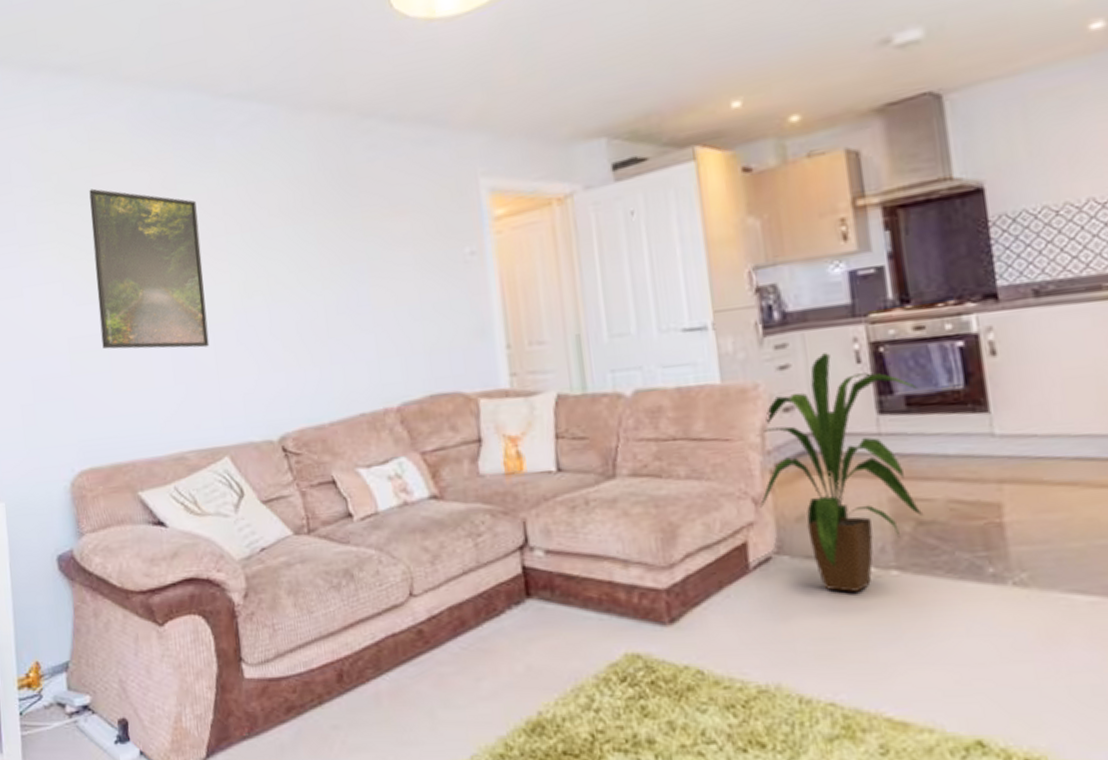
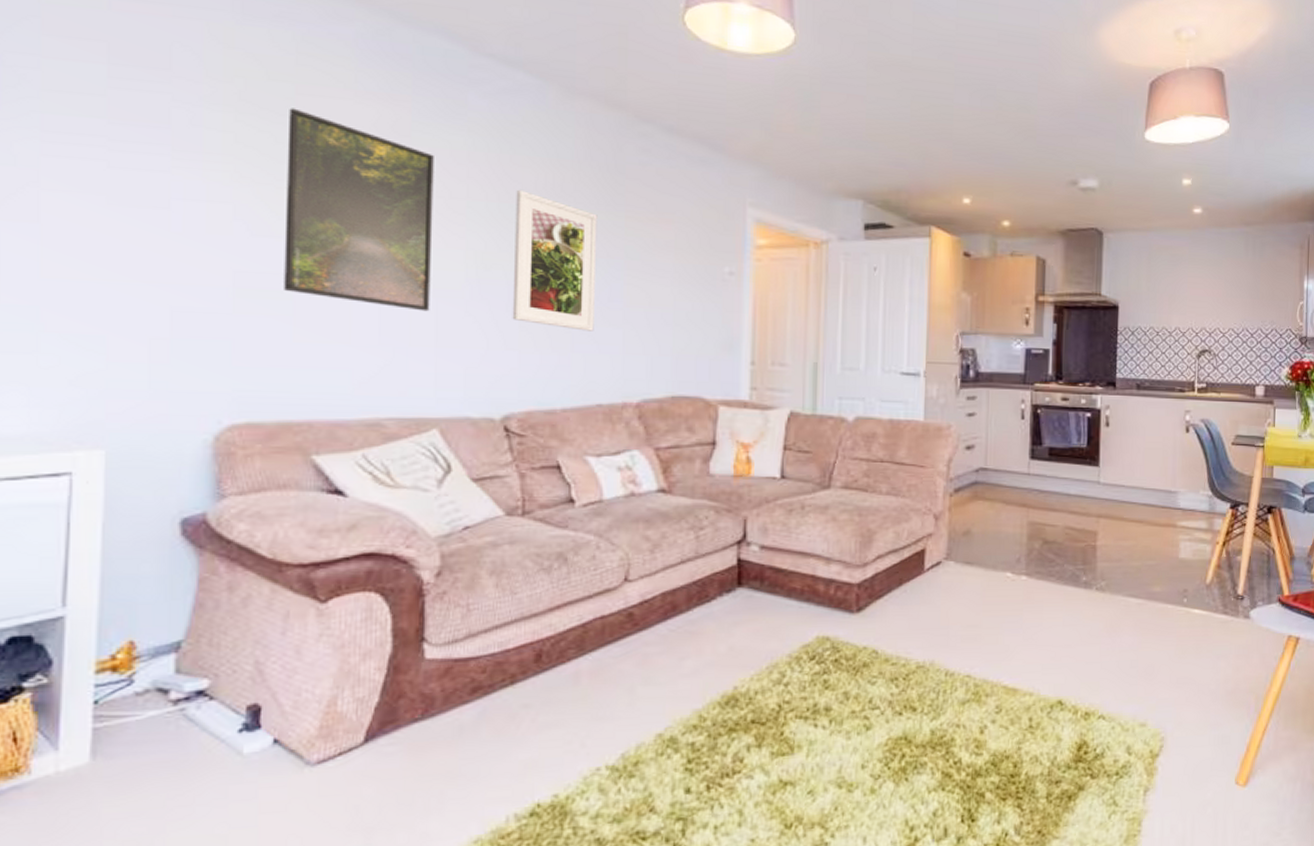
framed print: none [264,214,348,342] -> present [512,189,598,331]
house plant: present [760,353,923,592] -> none [939,408,1058,591]

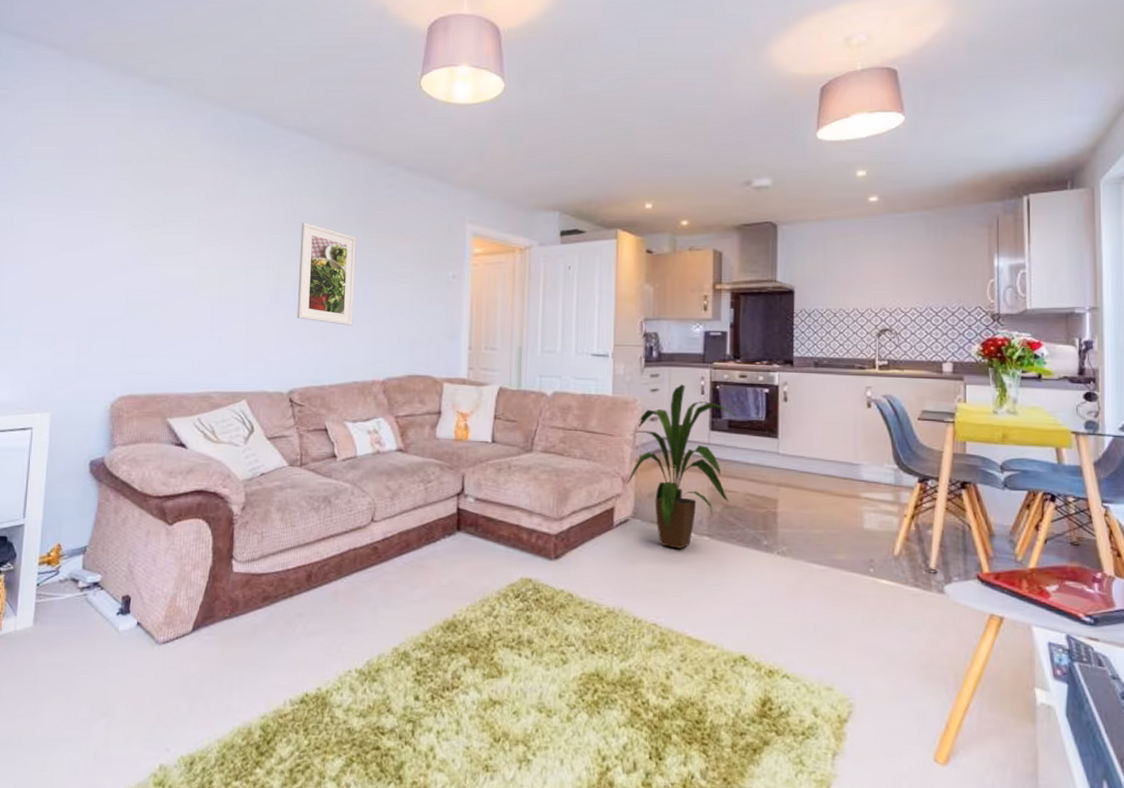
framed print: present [284,108,434,312] -> none [155,177,249,314]
house plant: none [939,408,1058,591] -> present [626,384,737,549]

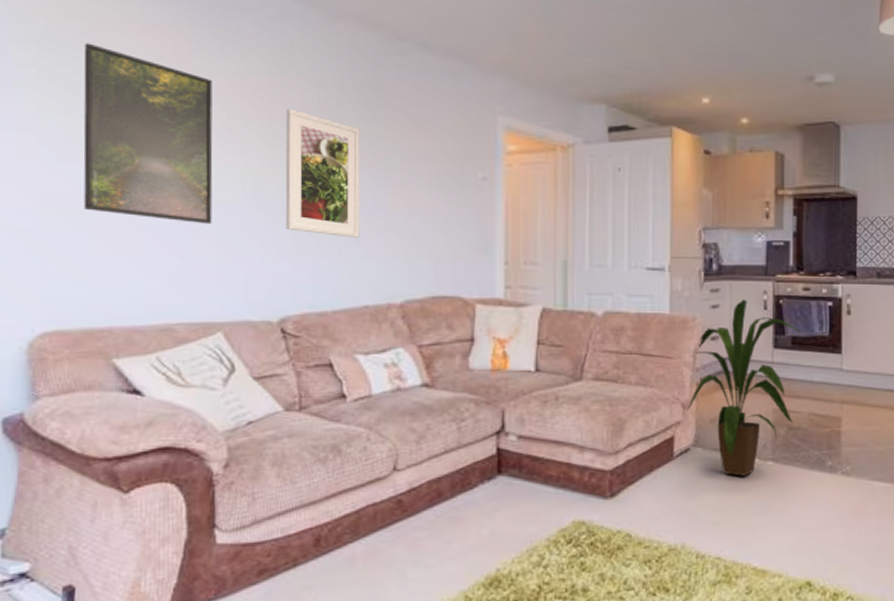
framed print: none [155,177,249,314] -> present [83,43,213,224]

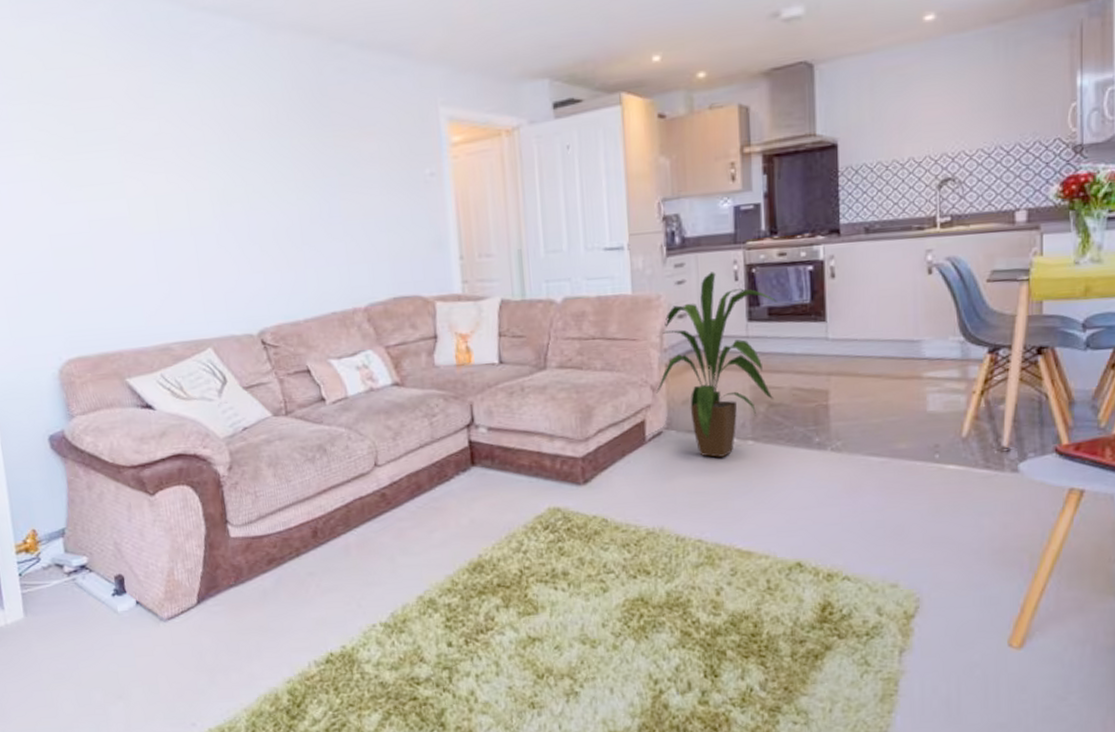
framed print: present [83,43,213,224] -> none [64,90,191,249]
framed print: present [285,108,361,238] -> none [241,127,321,248]

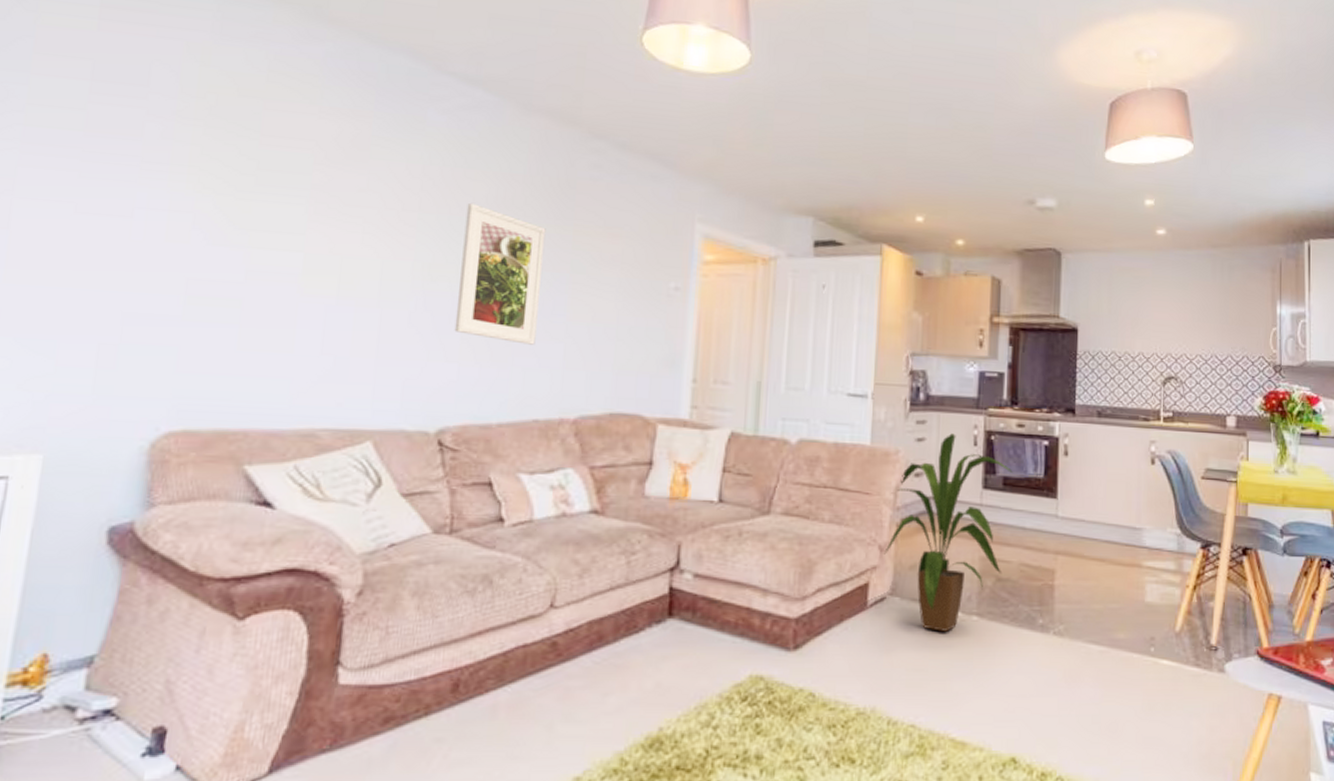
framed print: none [241,127,321,248] -> present [454,202,546,345]

